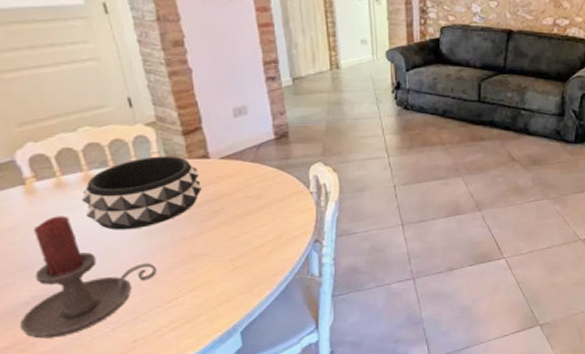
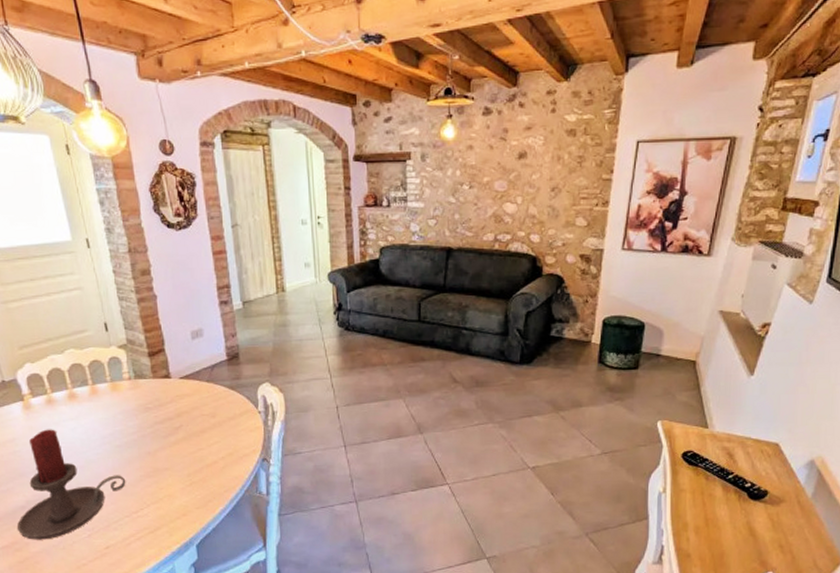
decorative bowl: present [81,156,202,230] -> none [66,375,164,444]

